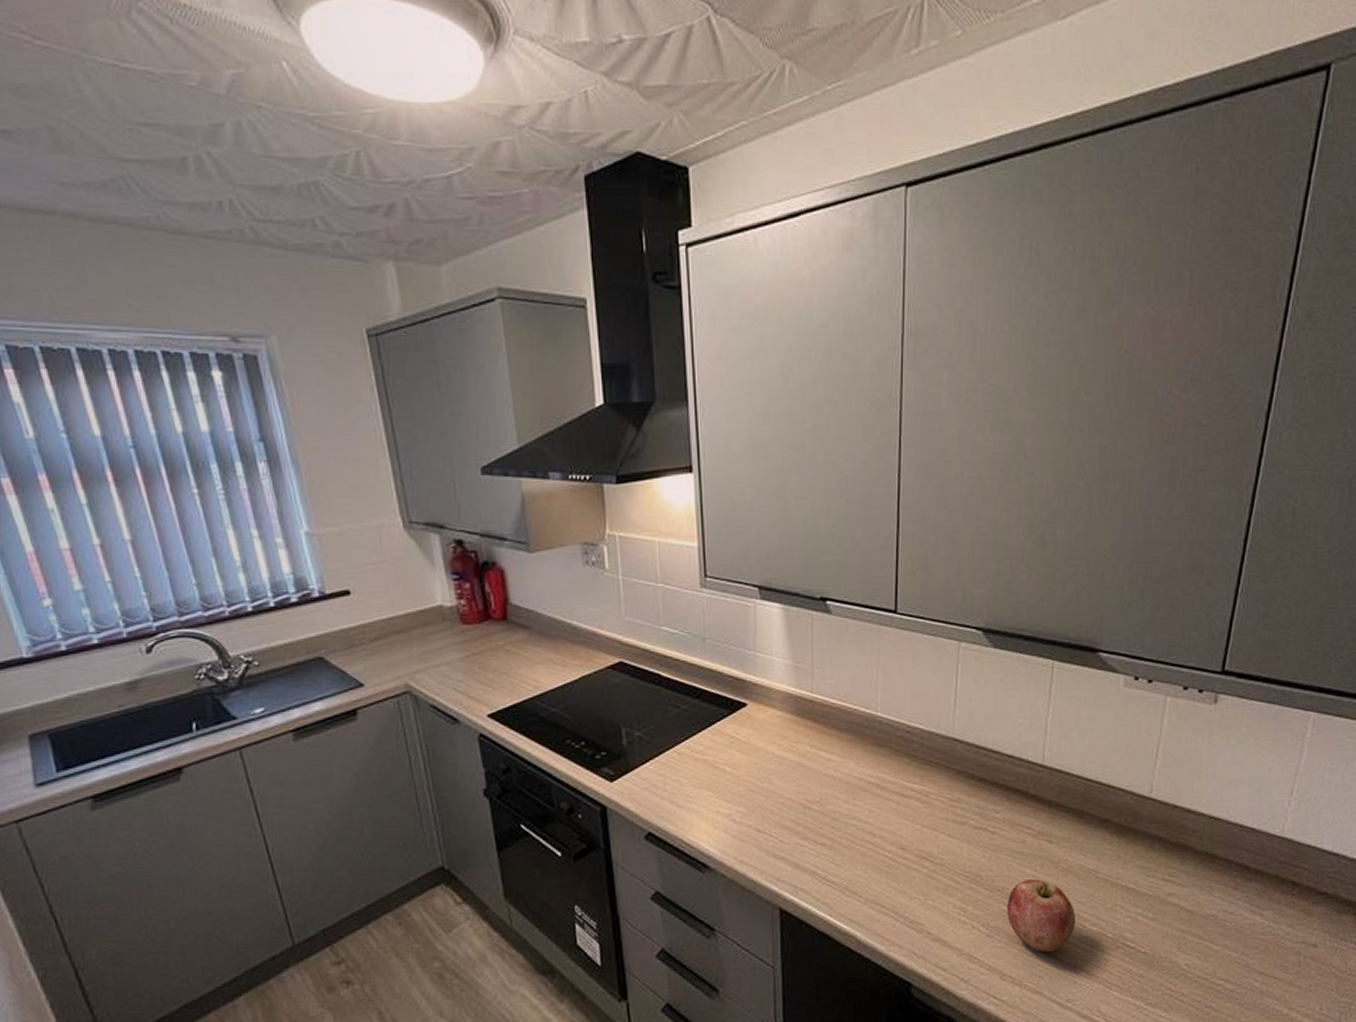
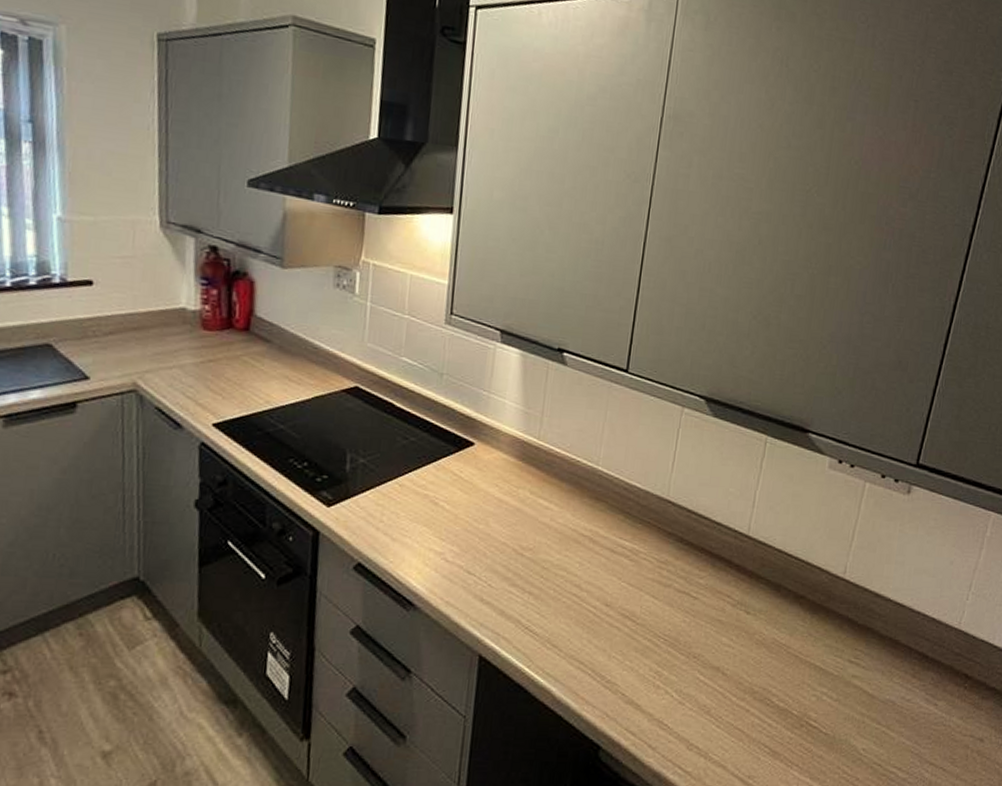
apple: present [1006,878,1076,952] -> none [700,647,765,725]

